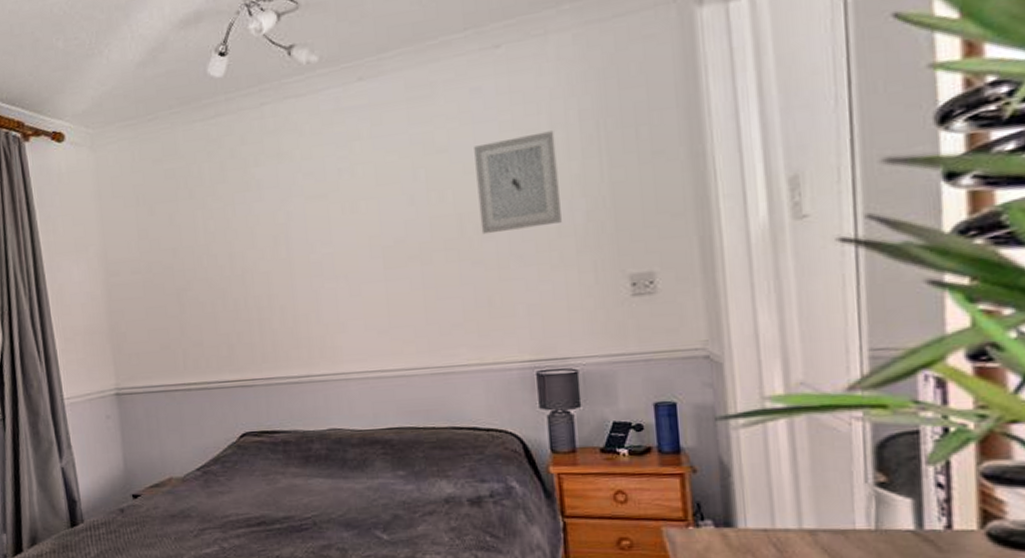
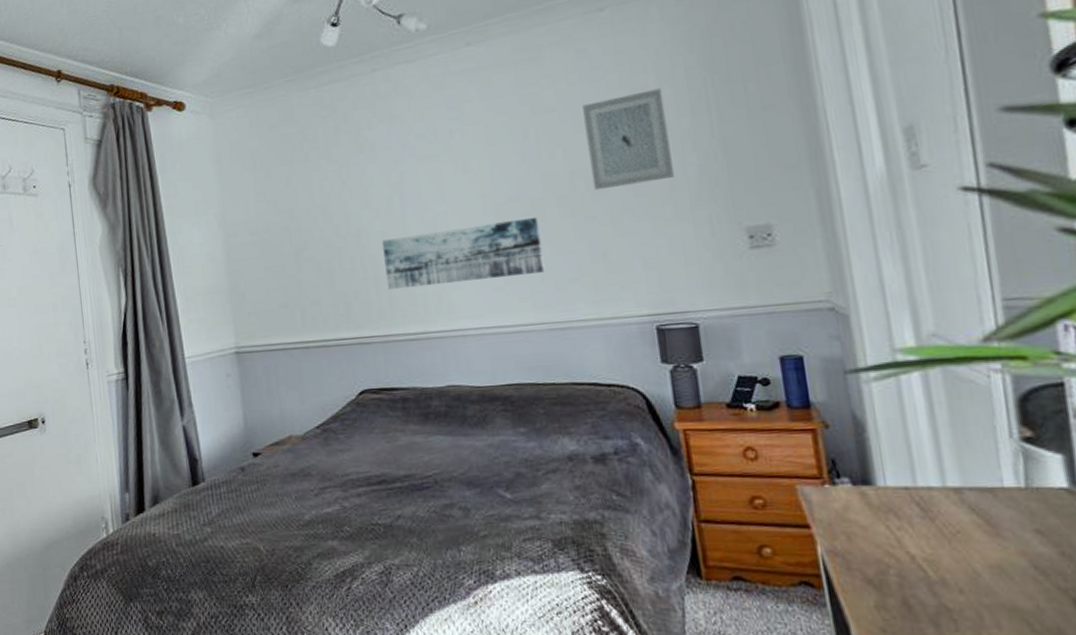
wall art: none [267,260,430,333] -> present [382,217,545,290]

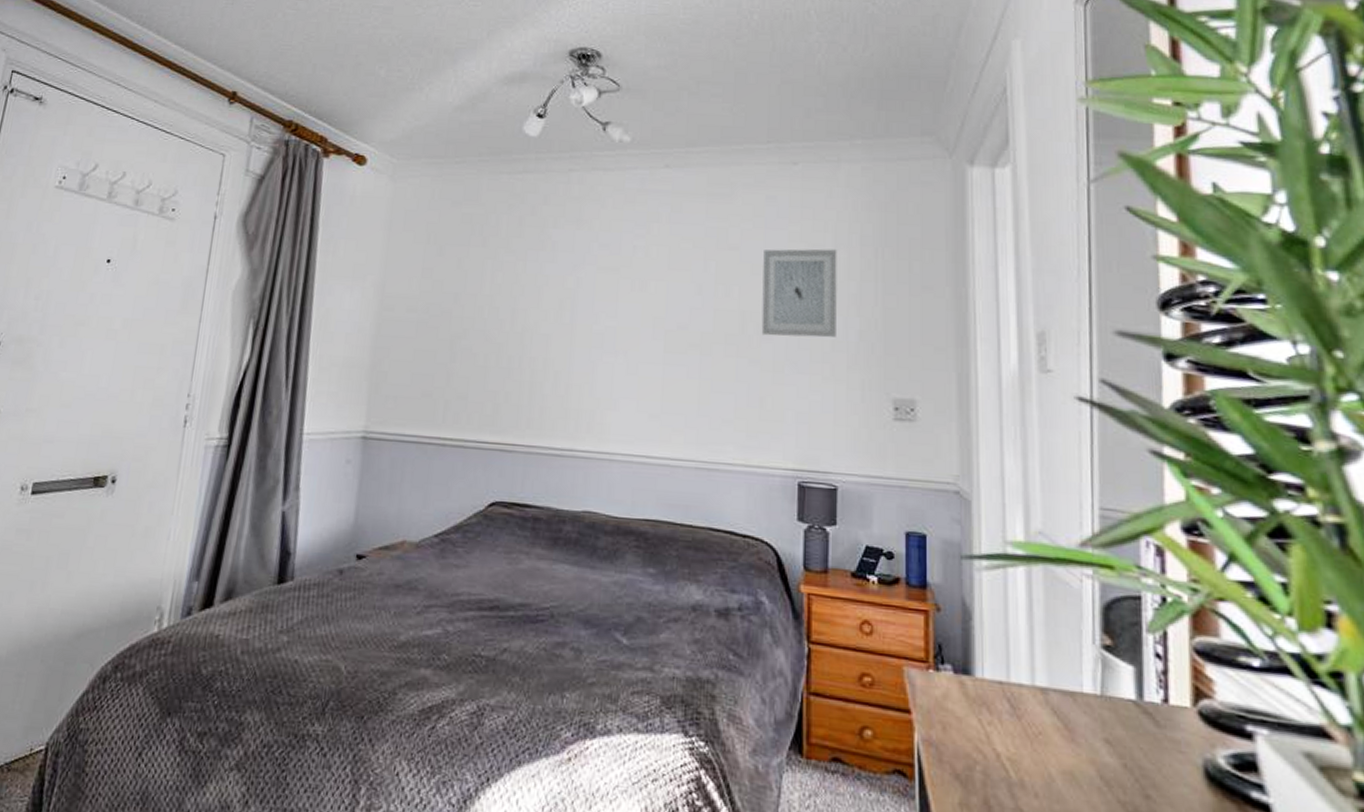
wall art: present [382,217,545,290] -> none [542,344,704,408]

